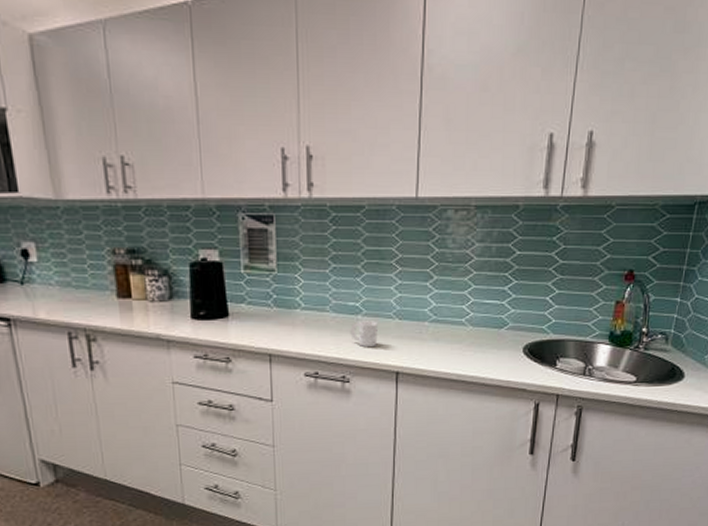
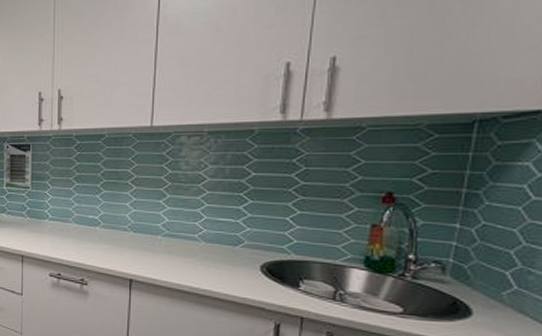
cup: present [350,321,378,348] -> none [89,232,114,256]

